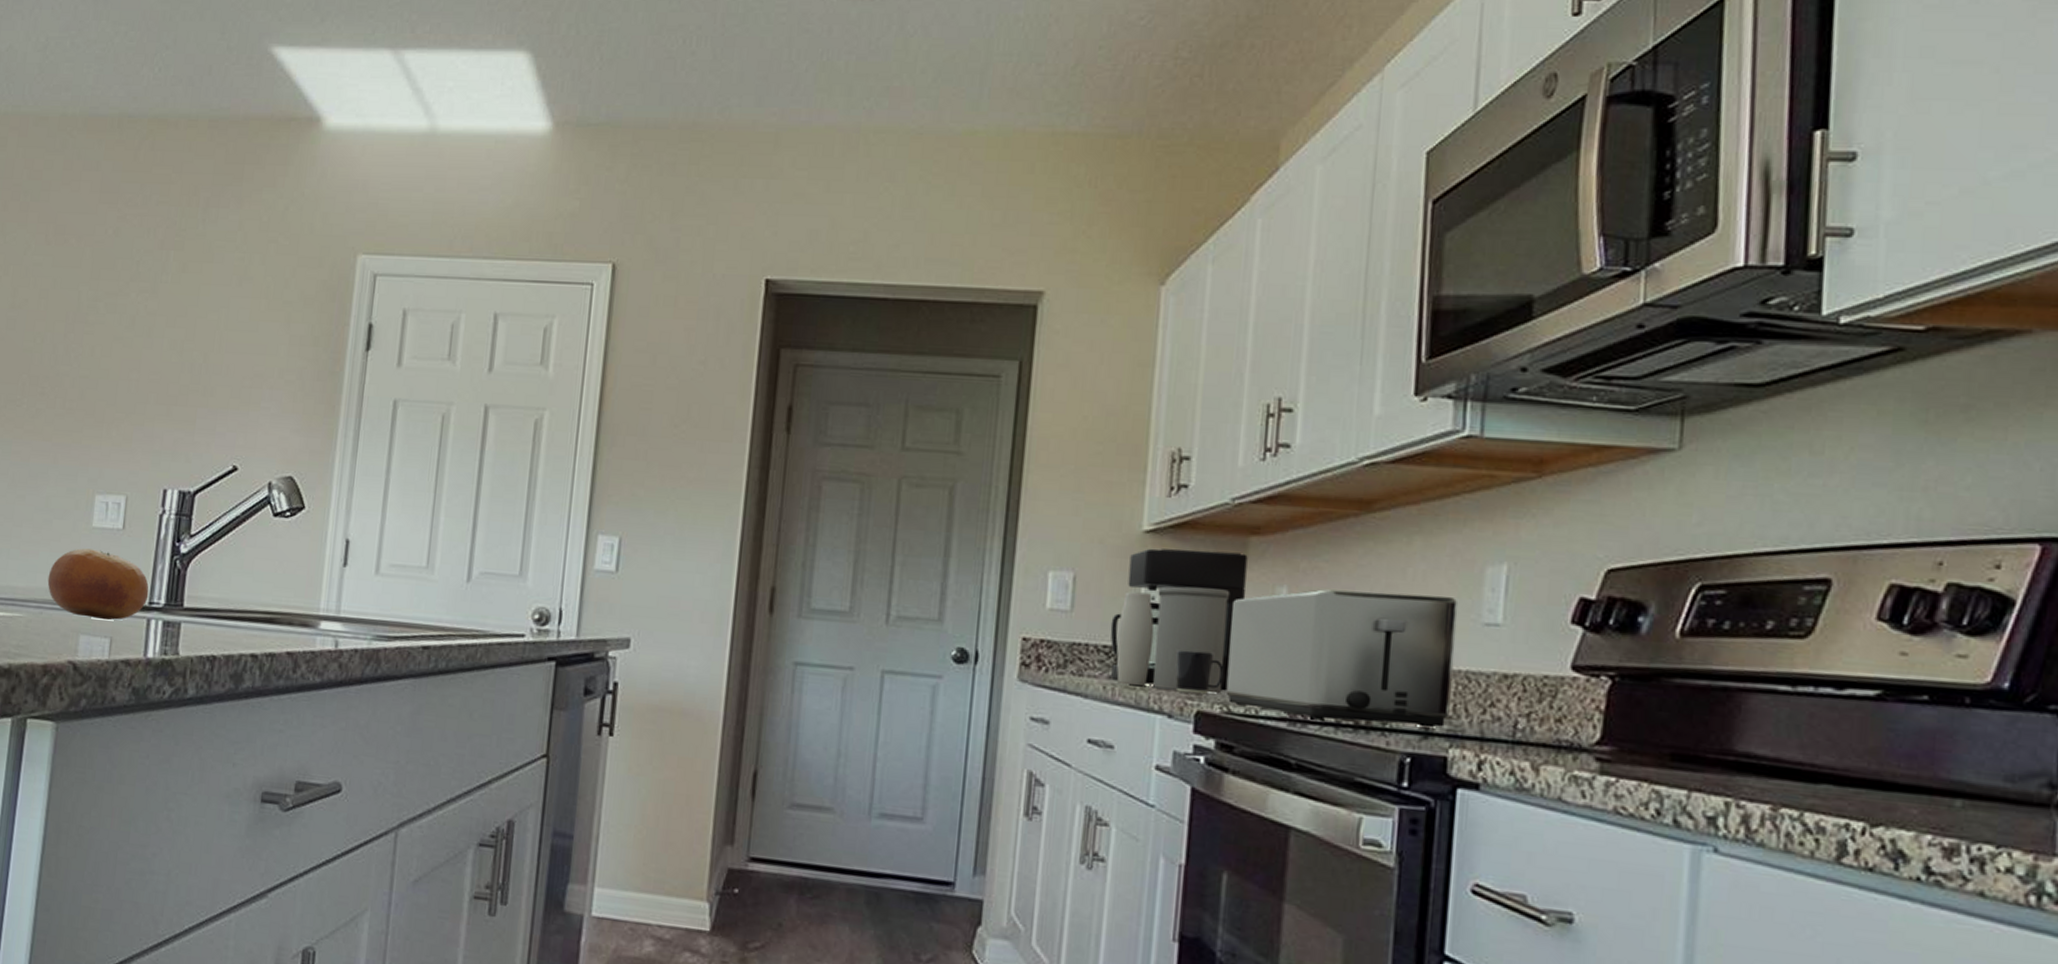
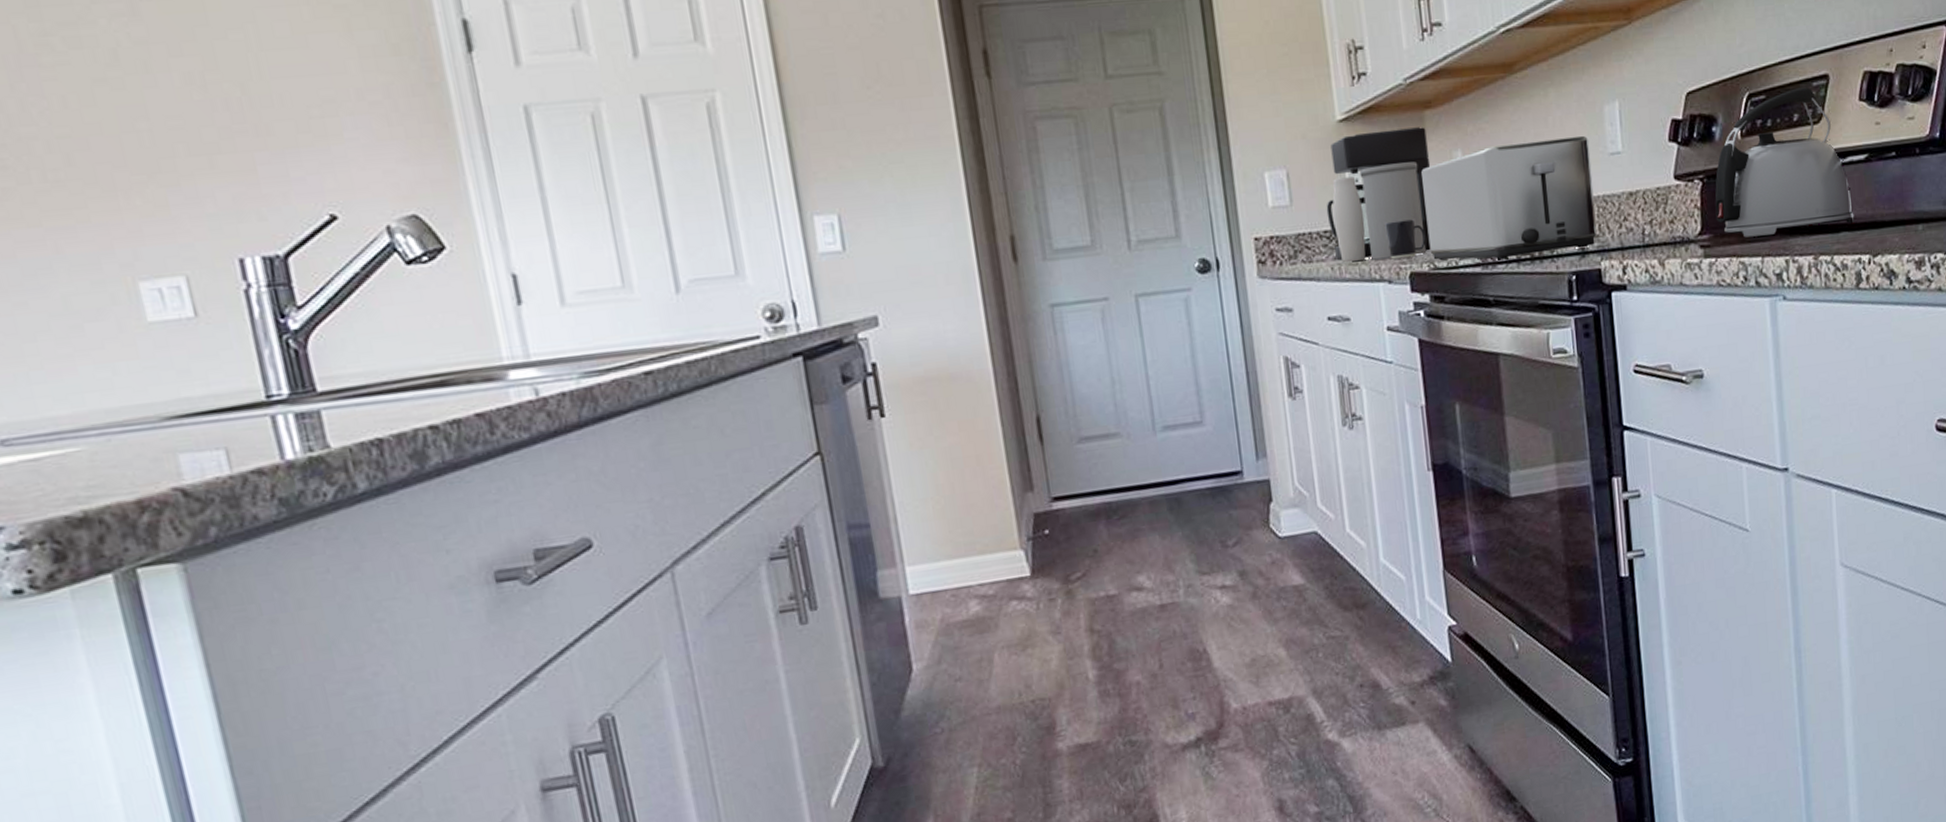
fruit: present [47,548,149,621] -> none [102,348,263,433]
kettle: none [1625,589,1847,777] -> present [1715,87,1855,238]

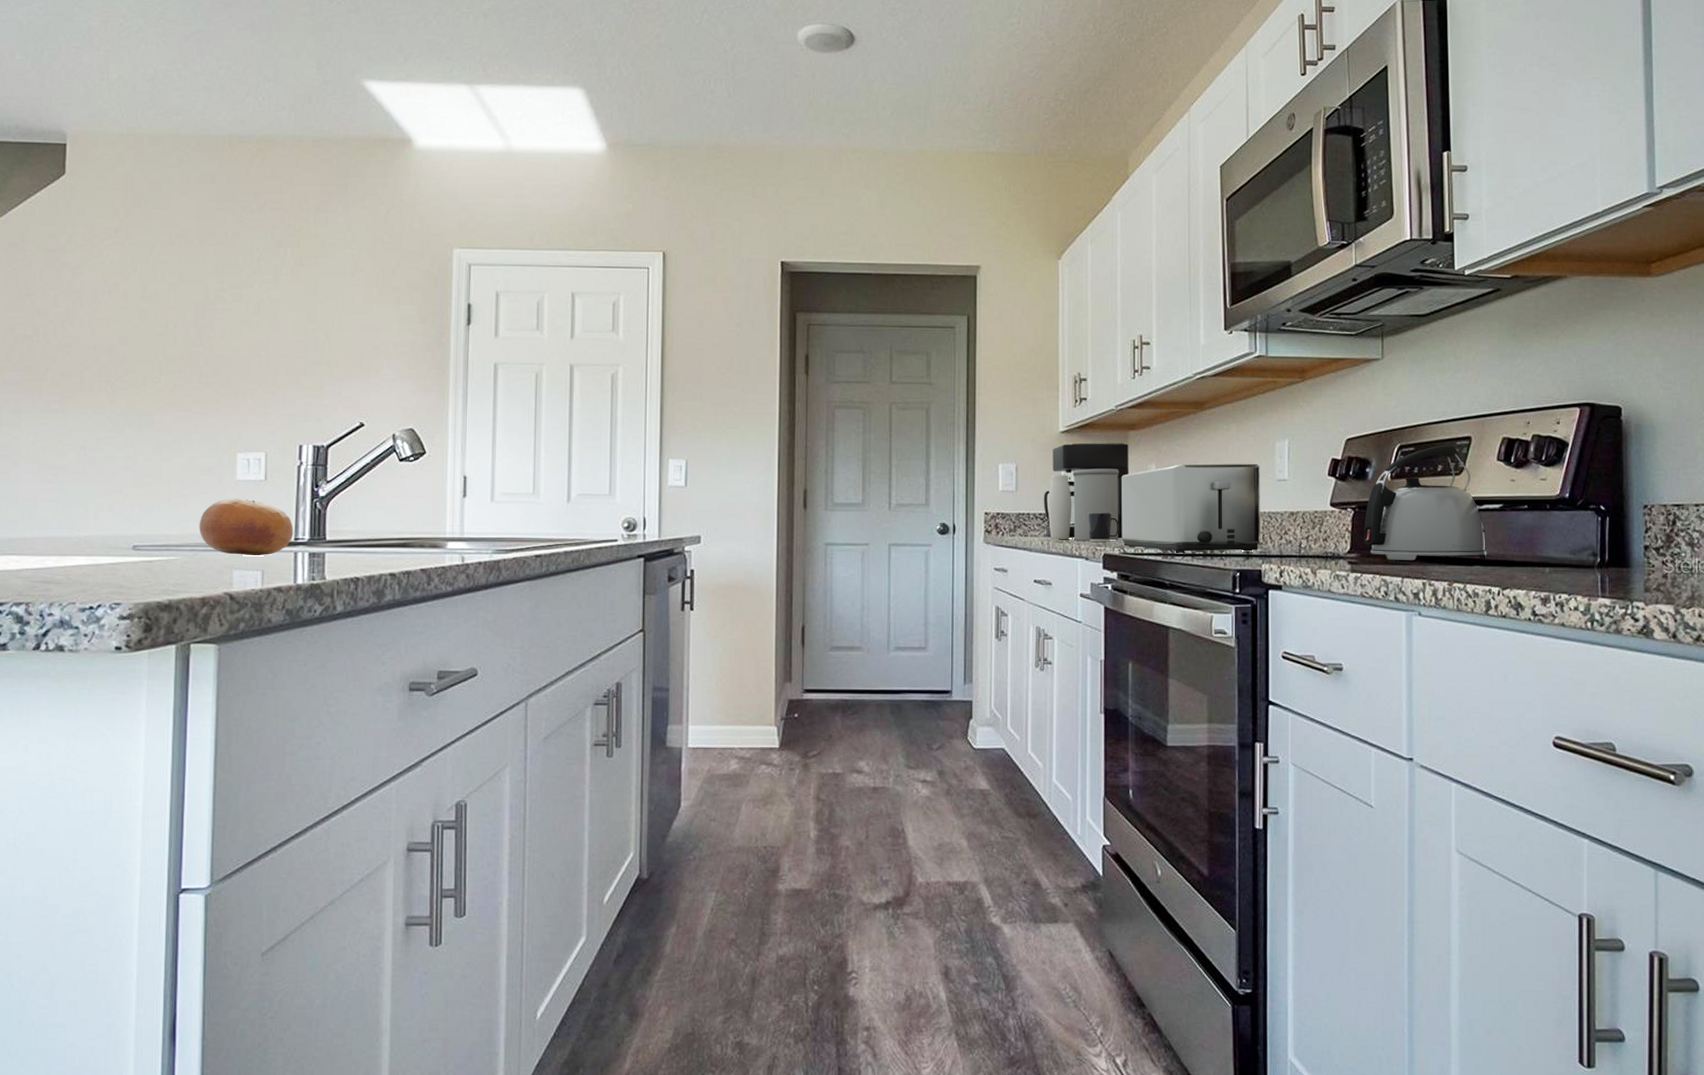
fruit: none [102,348,263,433] -> present [199,498,294,556]

